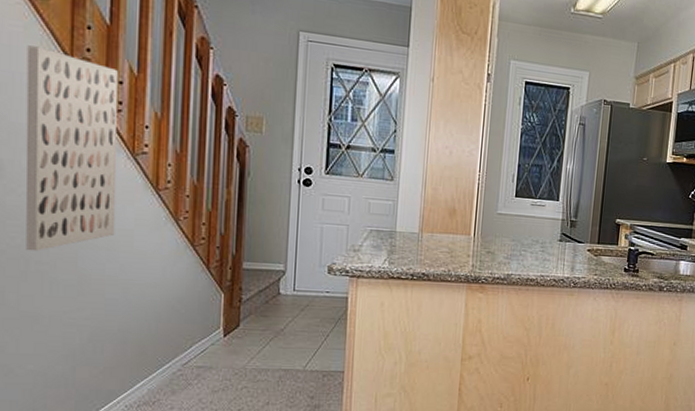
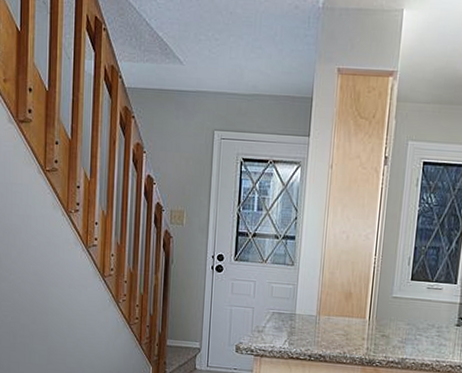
wall art: present [25,45,118,252] -> none [14,161,76,327]

